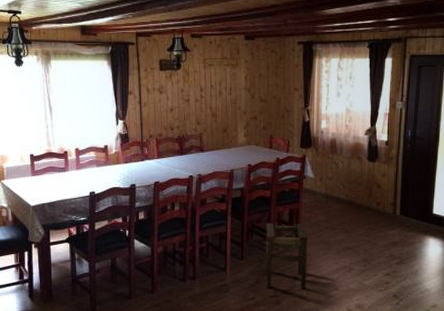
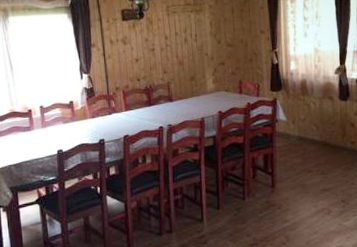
stool: present [266,223,308,289] -> none [241,168,286,236]

